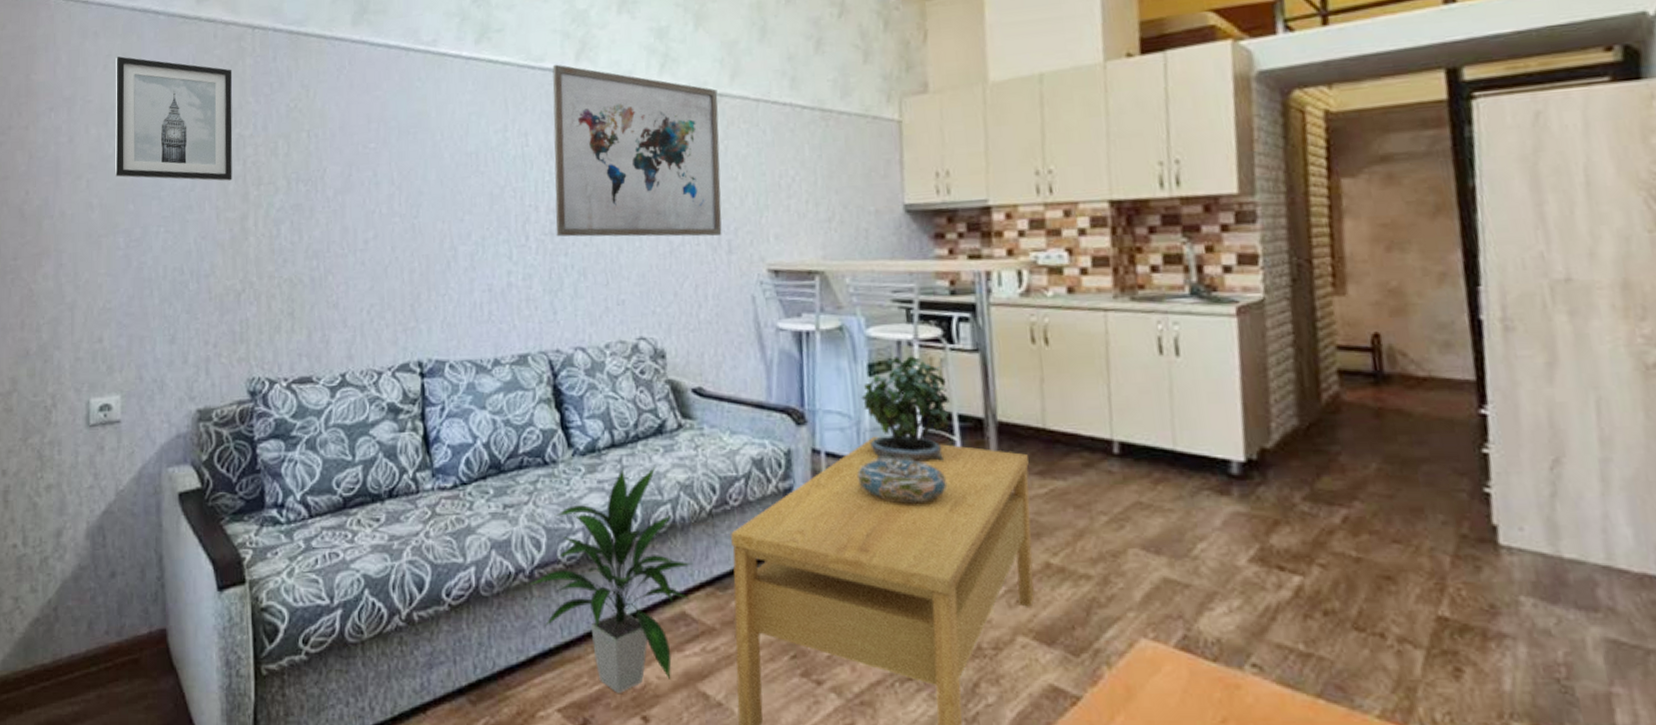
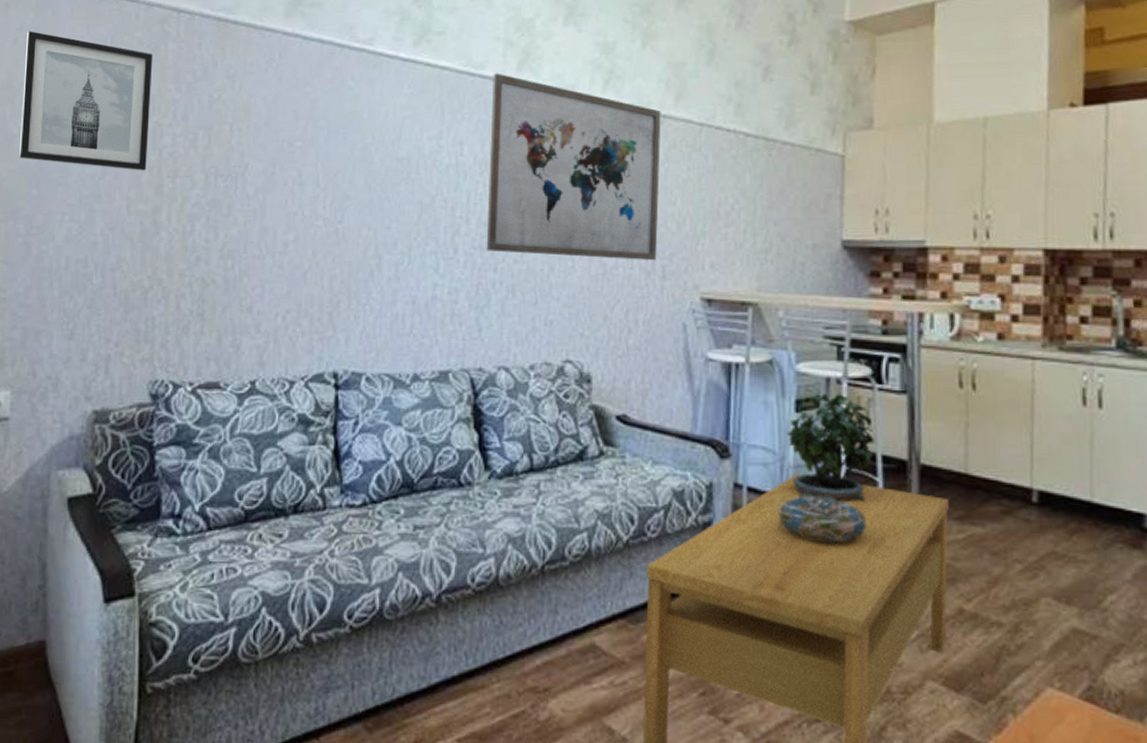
indoor plant: present [528,466,692,693] -> none [434,493,605,725]

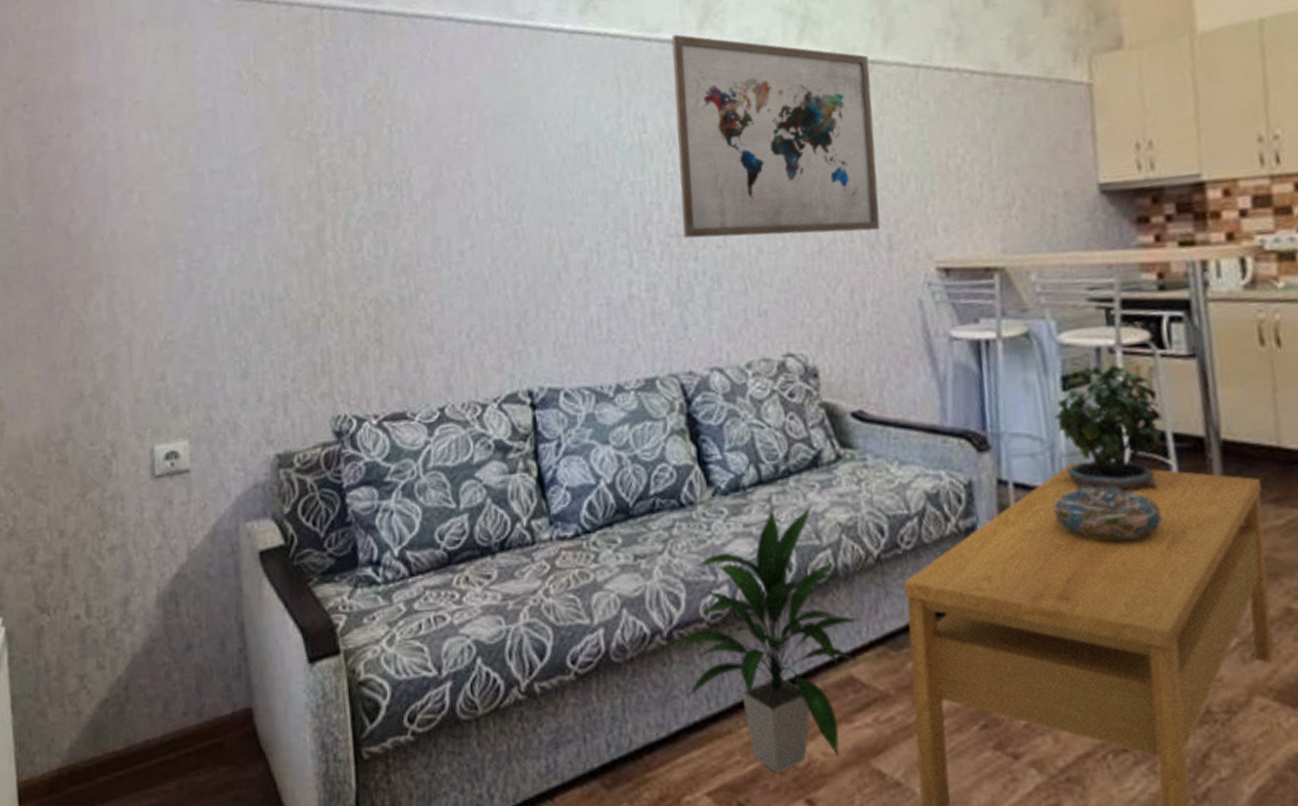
wall art: present [19,30,153,171] -> none [166,48,305,189]
indoor plant: none [434,493,605,725] -> present [666,505,859,773]

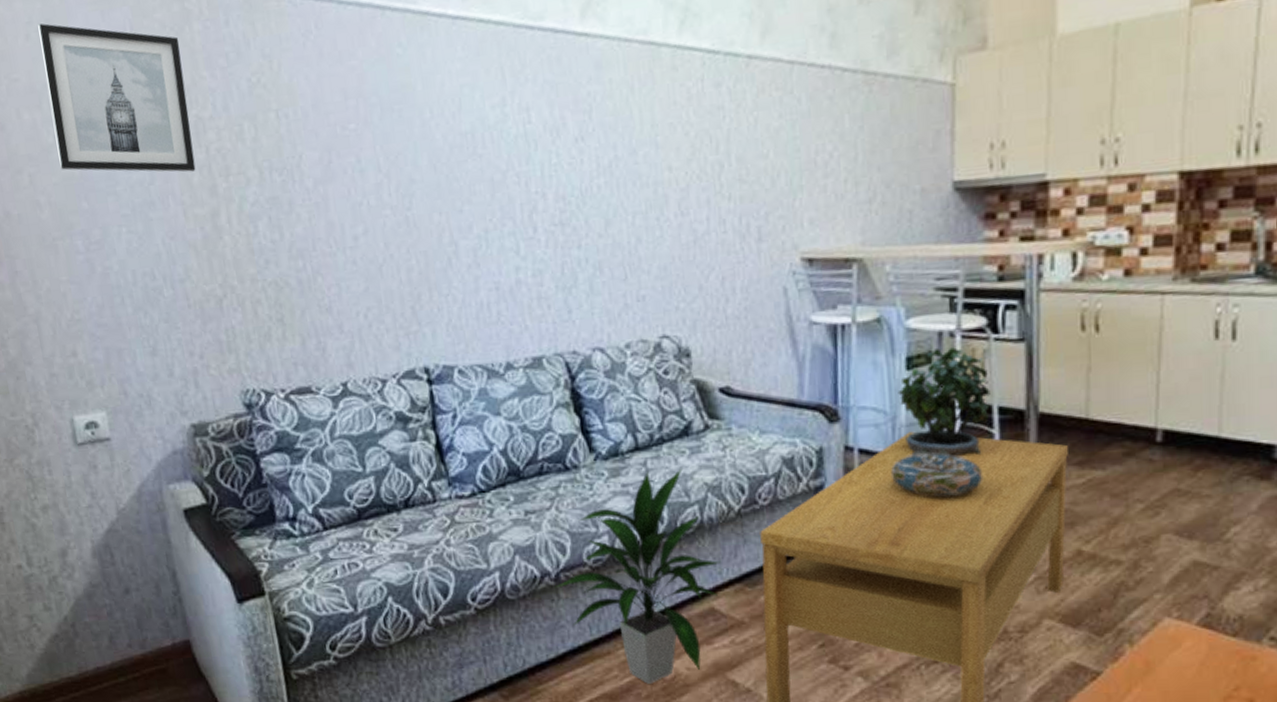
wall art: none [166,48,305,189] -> present [38,23,196,172]
wall art: present [671,34,881,239] -> none [554,23,751,228]

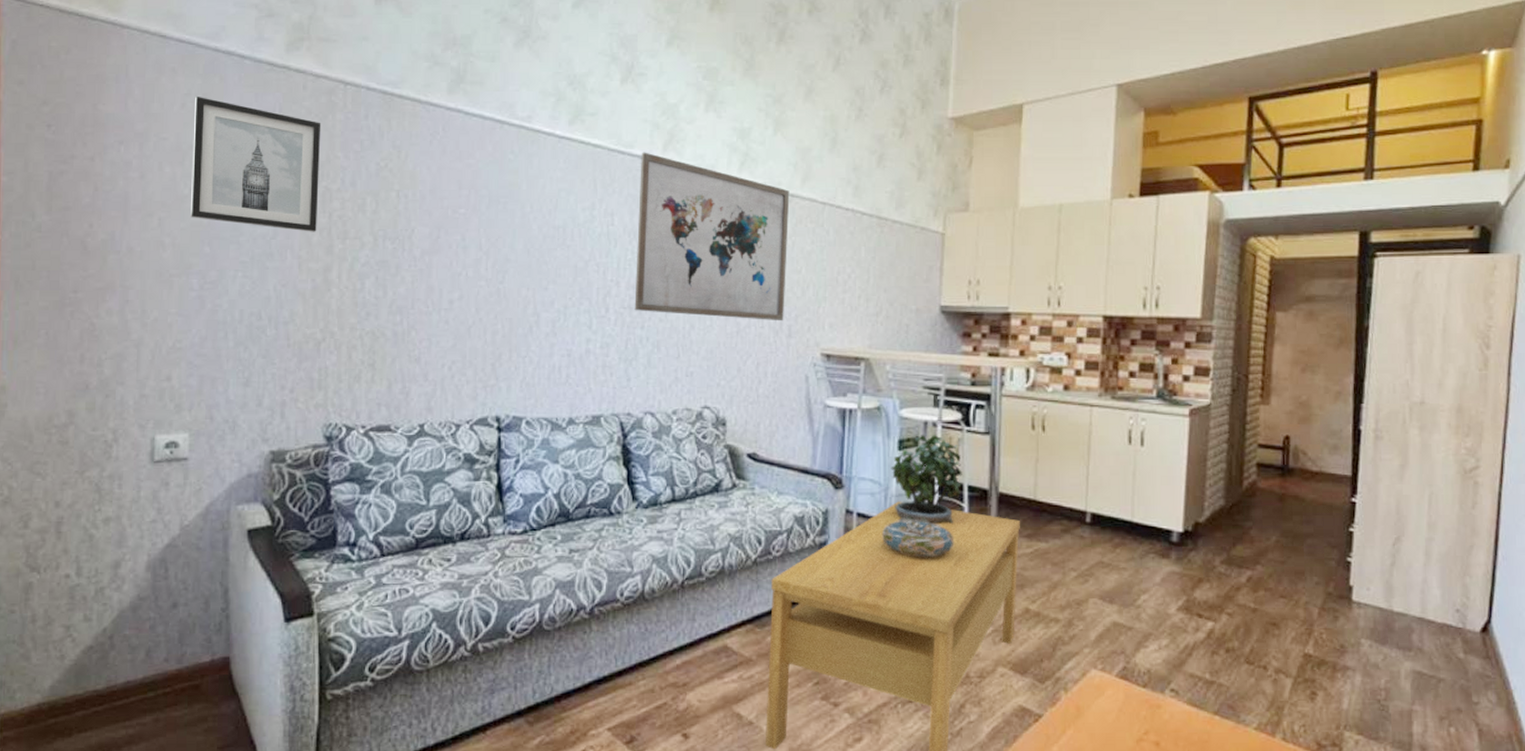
wall art: none [554,23,751,228] -> present [634,152,790,321]
indoor plant: present [554,468,721,684] -> none [588,520,736,714]

